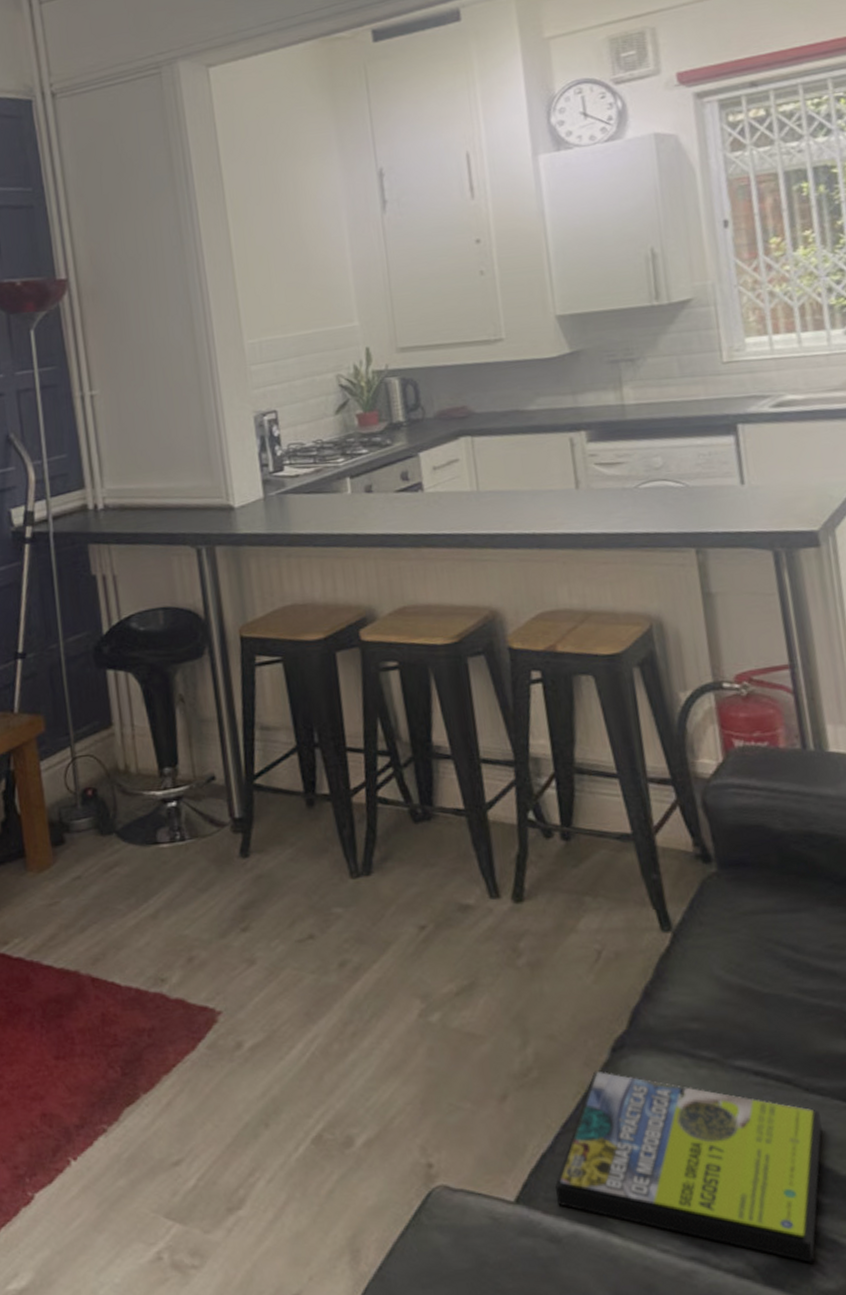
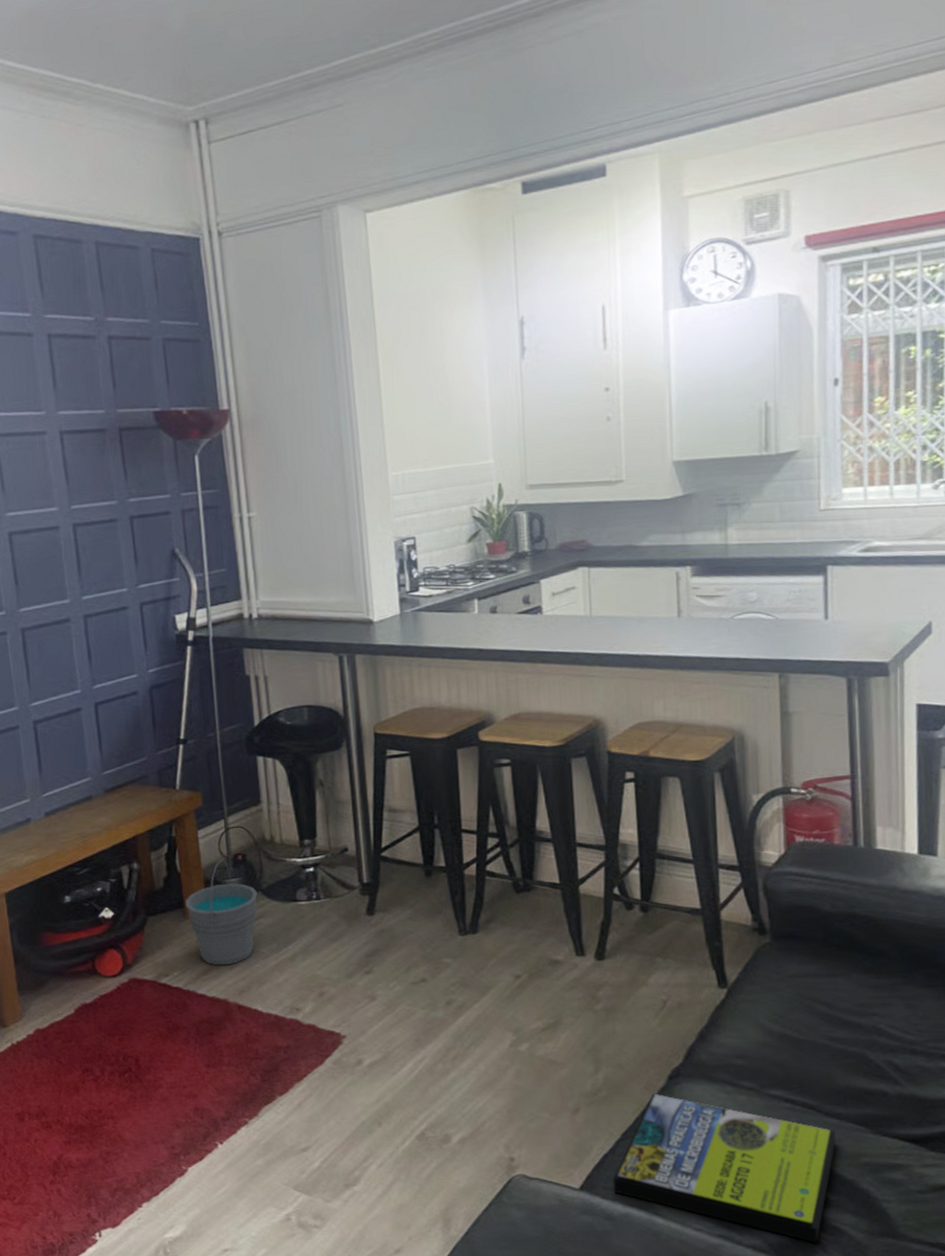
bucket: none [27,796,112,929] -> present [185,860,258,966]

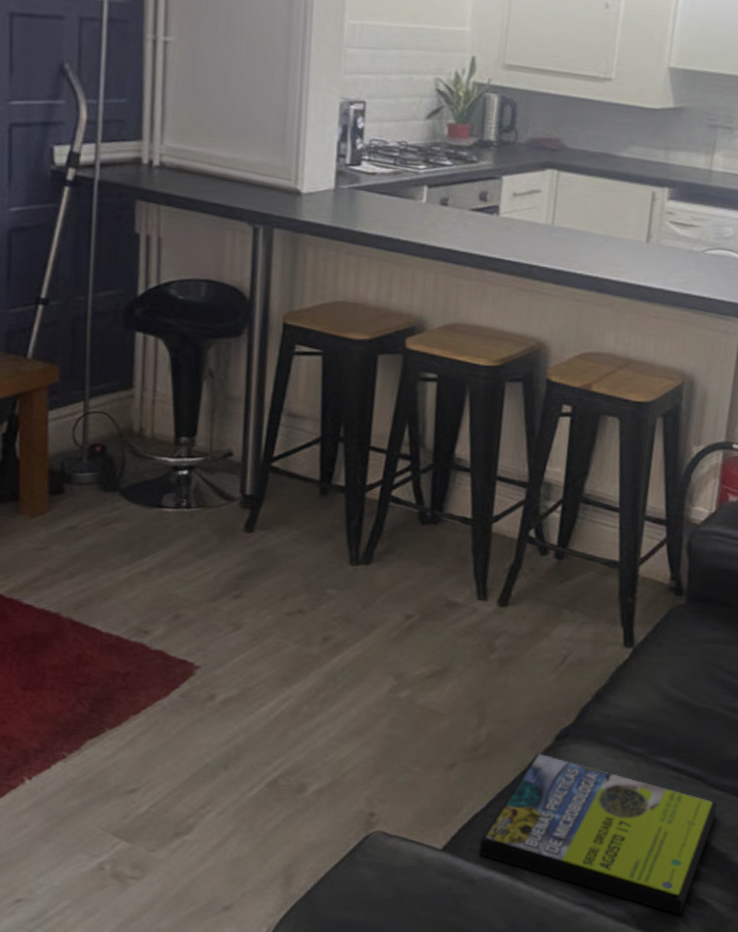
bucket: present [185,860,258,966] -> none [21,449,114,574]

